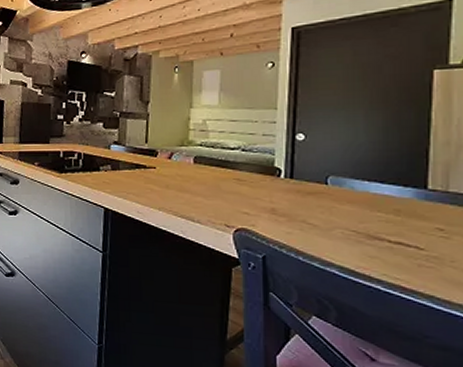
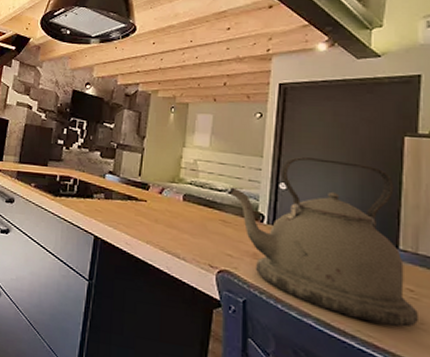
kettle: none [242,103,448,268] -> present [229,157,418,328]

